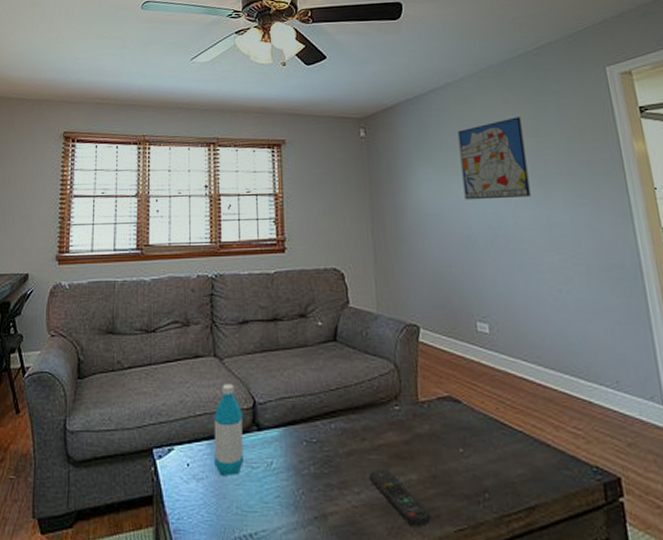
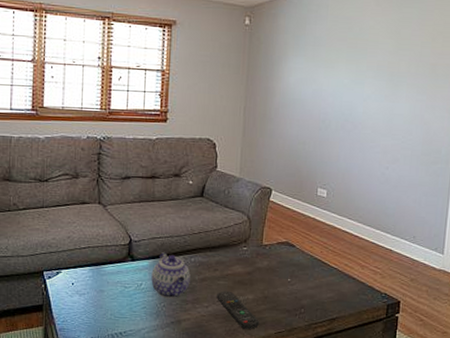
water bottle: present [214,384,244,476] -> none [95,225,120,292]
teapot: none [283,417,333,483] -> present [151,252,191,299]
wall art: present [457,117,531,200] -> none [326,19,387,91]

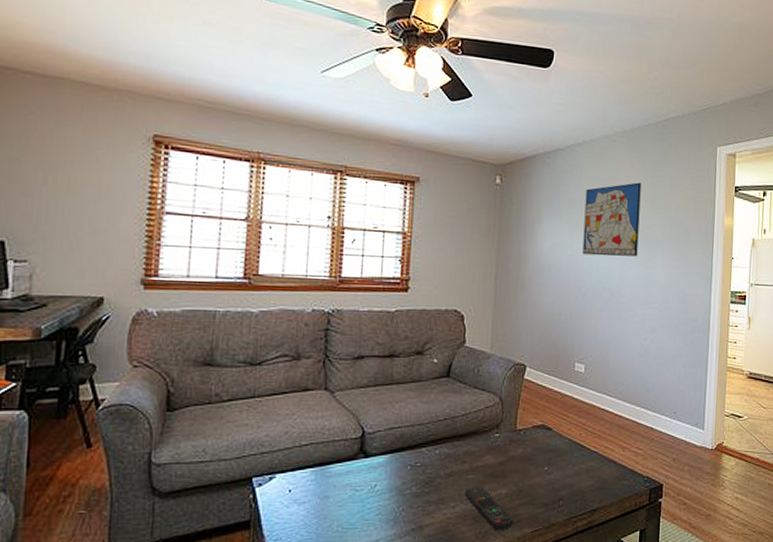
teapot: present [151,252,191,299] -> none [388,445,435,501]
wall art: none [326,19,387,91] -> present [582,182,641,257]

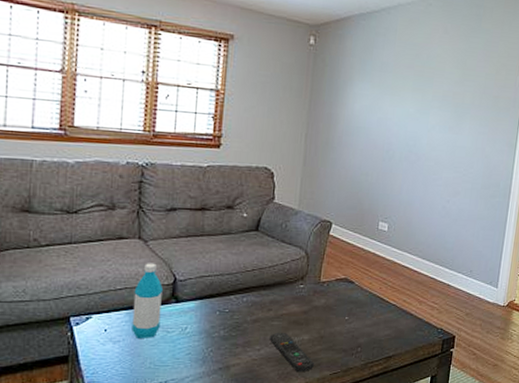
water bottle: none [318,415,350,499] -> present [132,263,163,338]
wall art: present [582,182,641,257] -> none [392,48,454,122]

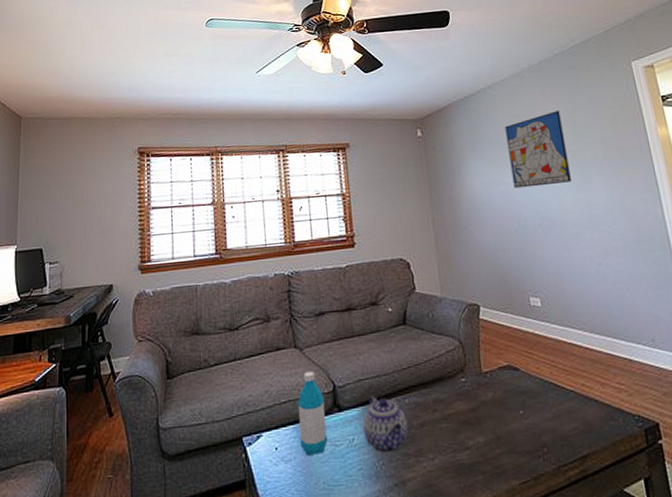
teapot: none [197,292,242,343] -> present [363,396,409,454]
remote control: present [270,332,314,371] -> none [441,435,498,483]
wall art: none [392,48,454,122] -> present [504,110,572,189]

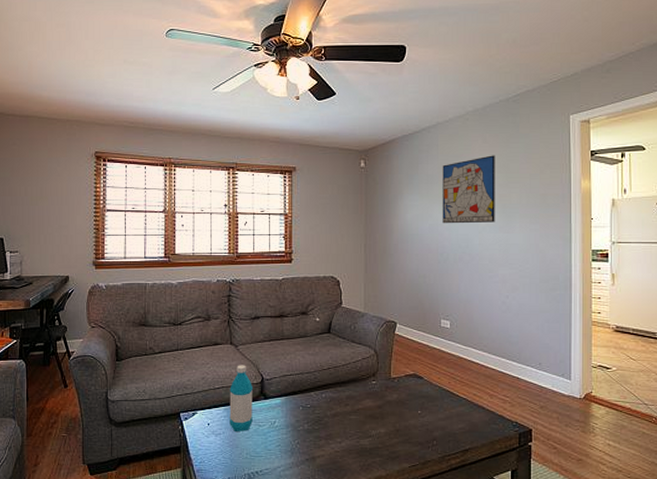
teapot: present [363,396,409,454] -> none [284,389,322,436]

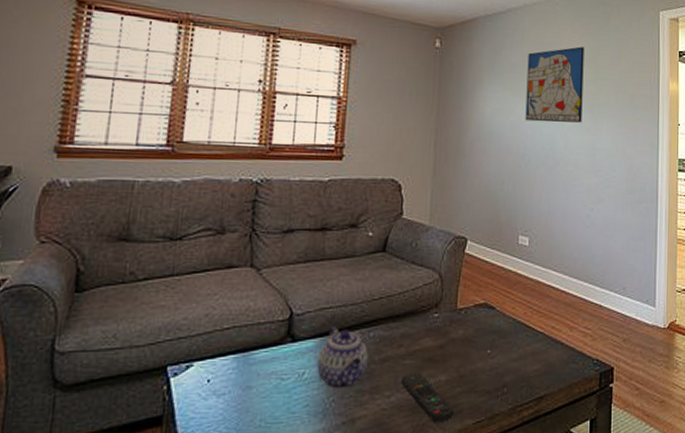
water bottle: present [229,365,253,431] -> none [239,295,277,389]
teapot: none [284,389,322,436] -> present [317,327,369,390]
remote control: none [349,425,392,463] -> present [401,372,454,422]

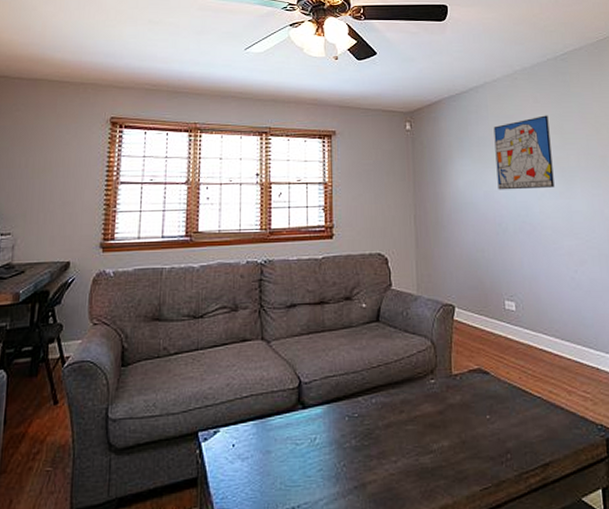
teapot: present [317,327,369,390] -> none [327,394,373,455]
remote control: present [401,372,454,422] -> none [406,438,460,488]

